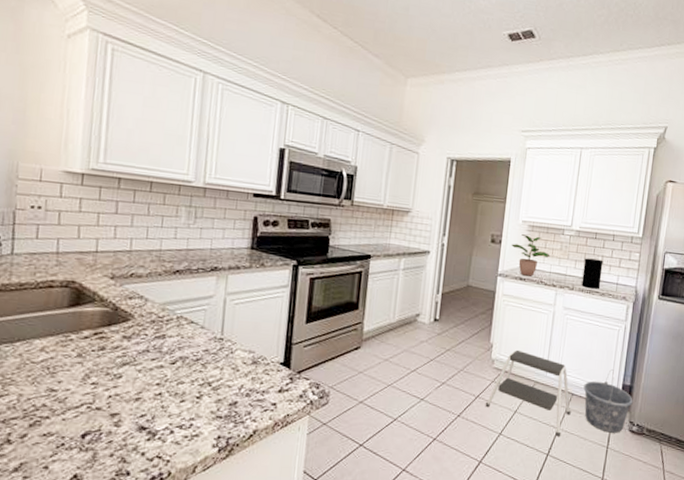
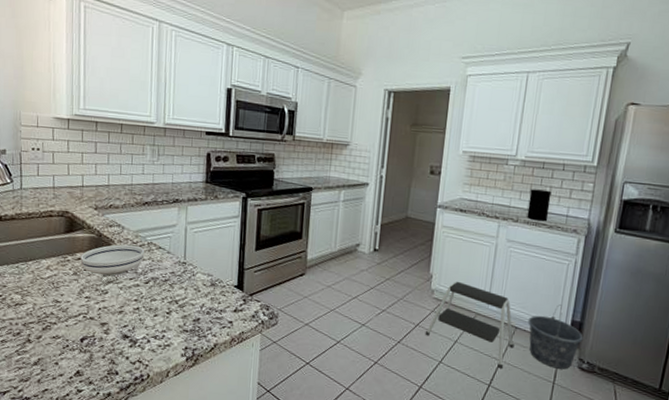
bowl: none [88,319,173,357] -> present [80,244,145,276]
potted plant: present [511,234,550,277] -> none [451,165,493,208]

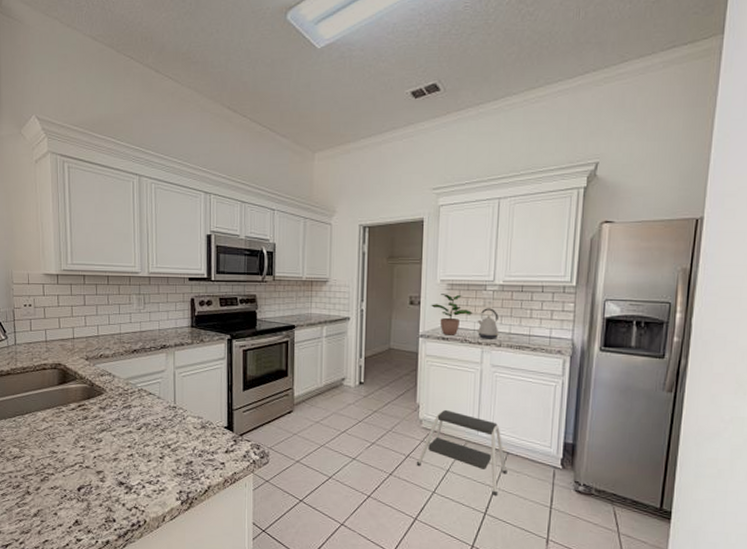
bowl: present [80,244,145,276] -> none [74,392,136,424]
potted plant: none [451,165,493,208] -> present [431,294,473,335]
kettle: none [496,182,518,214] -> present [477,308,499,339]
canister: present [527,189,552,222] -> none [510,313,533,344]
bucket: present [528,304,584,369] -> none [519,427,577,493]

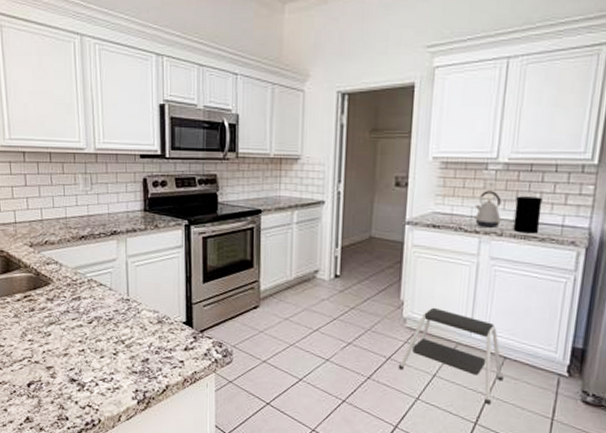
potted plant: present [431,294,473,335] -> none [421,173,471,223]
canister: none [510,313,533,344] -> present [513,196,543,234]

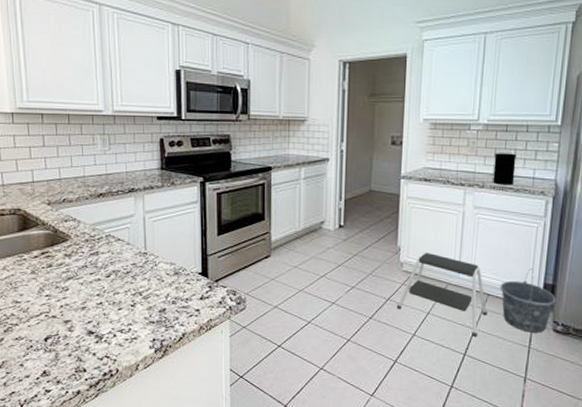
kettle: present [475,190,501,228] -> none [460,148,483,180]
bucket: none [519,329,587,404] -> present [500,268,557,333]

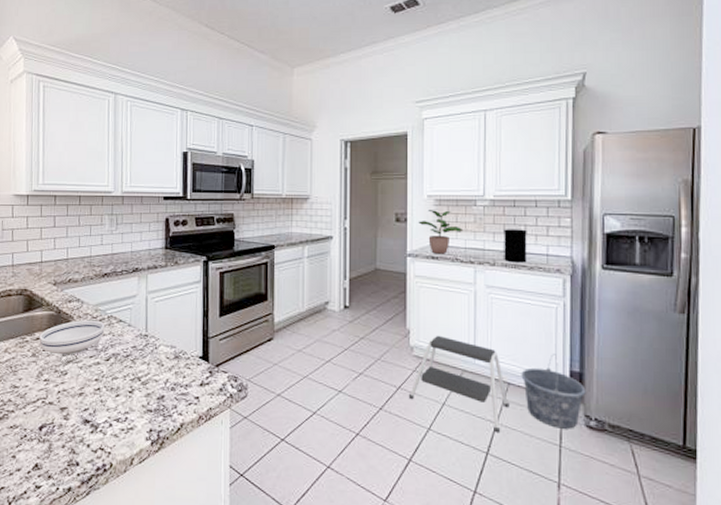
bowl: none [37,238,104,272] -> present [39,320,105,355]
potted plant: none [413,133,456,177] -> present [418,210,464,254]

